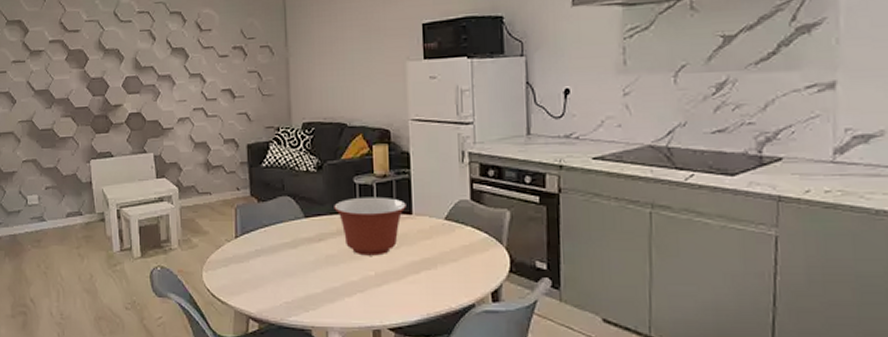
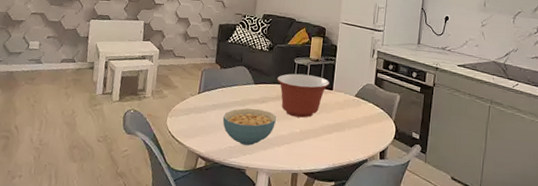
cereal bowl: none [271,250,341,299] -> present [222,108,276,146]

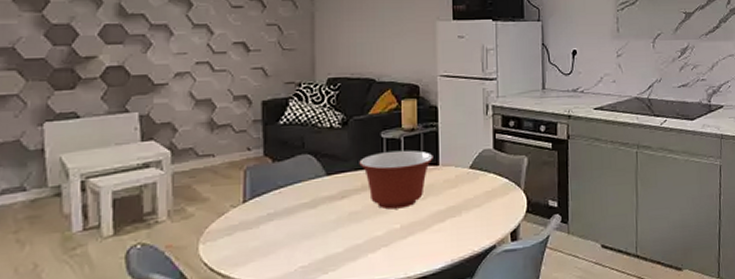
cereal bowl: present [222,108,276,146] -> none [286,207,365,261]

